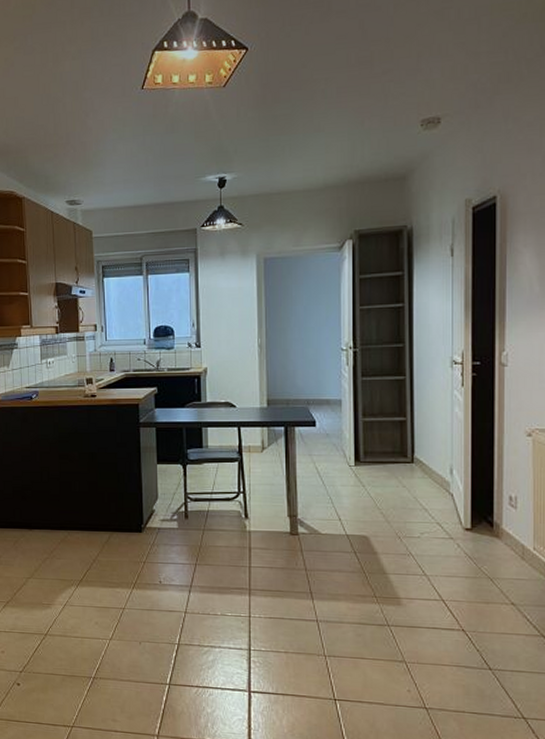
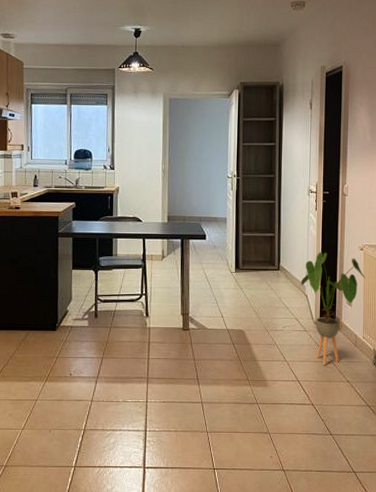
house plant: none [443,439,537,582] -> present [300,252,366,365]

